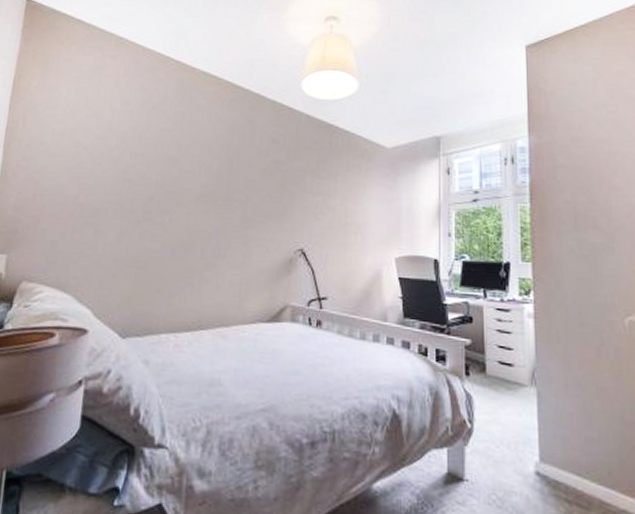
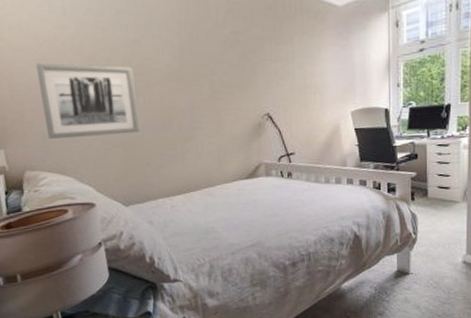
wall art: none [58,169,165,254] -> present [36,62,140,139]

